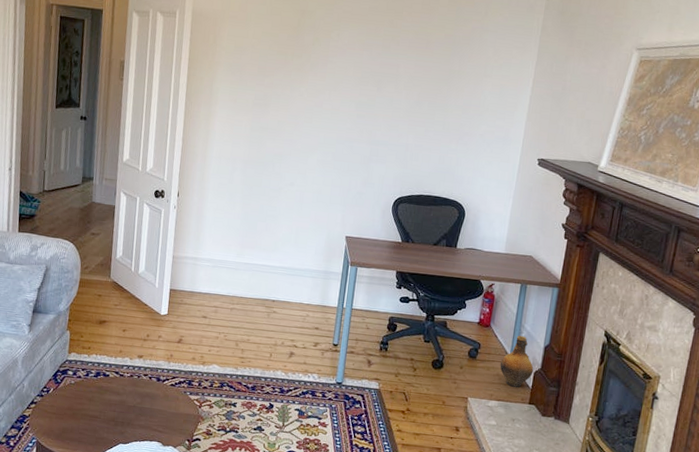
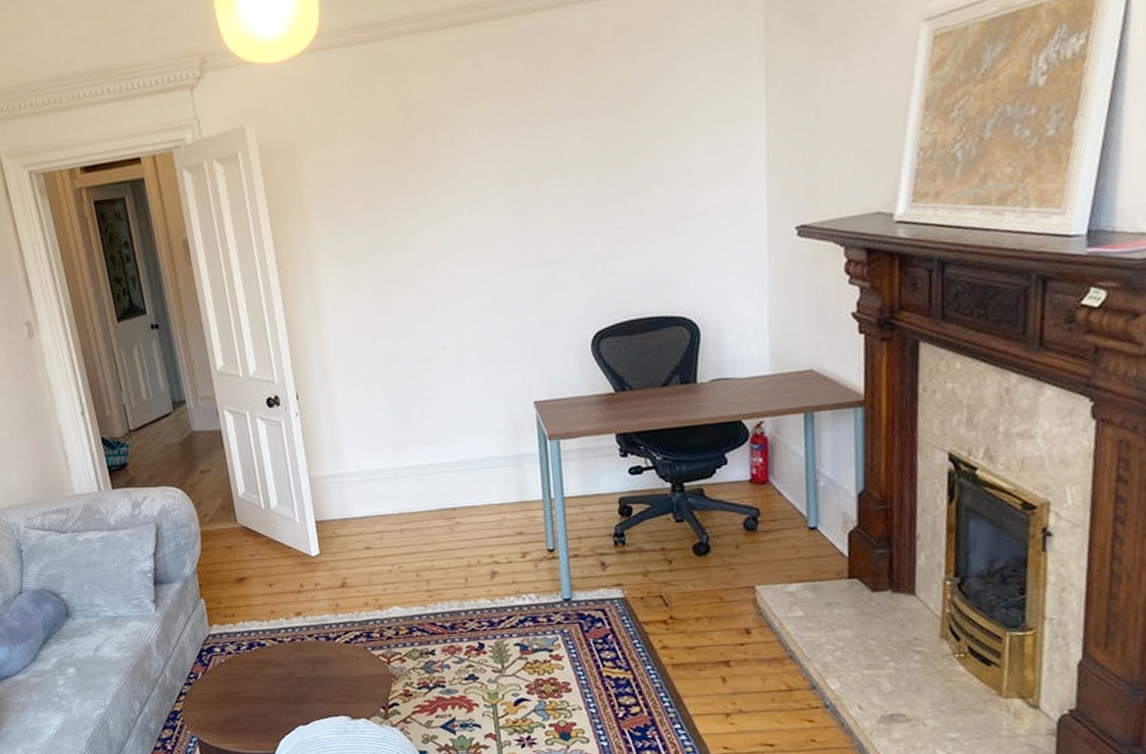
ceramic jug: present [500,335,534,387] -> none [794,485,847,559]

